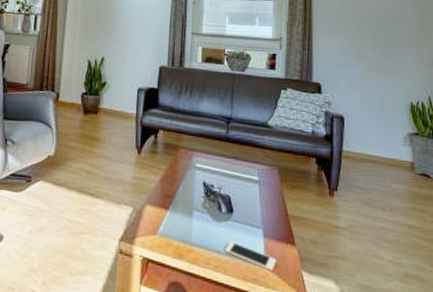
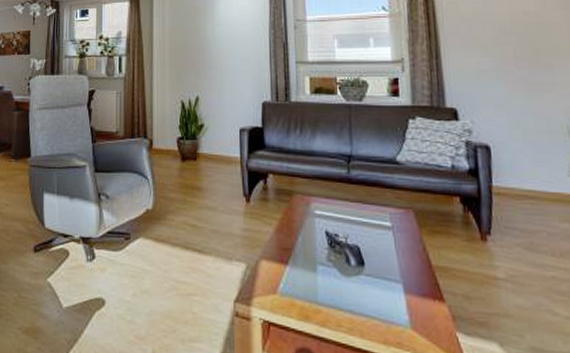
cell phone: present [225,242,277,271] -> none [359,300,424,333]

